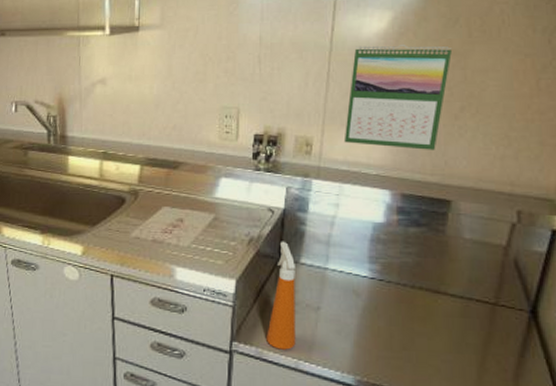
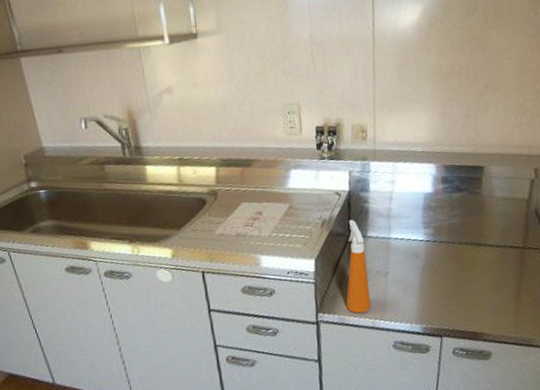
calendar: present [343,44,452,150] -> none [392,32,474,127]

